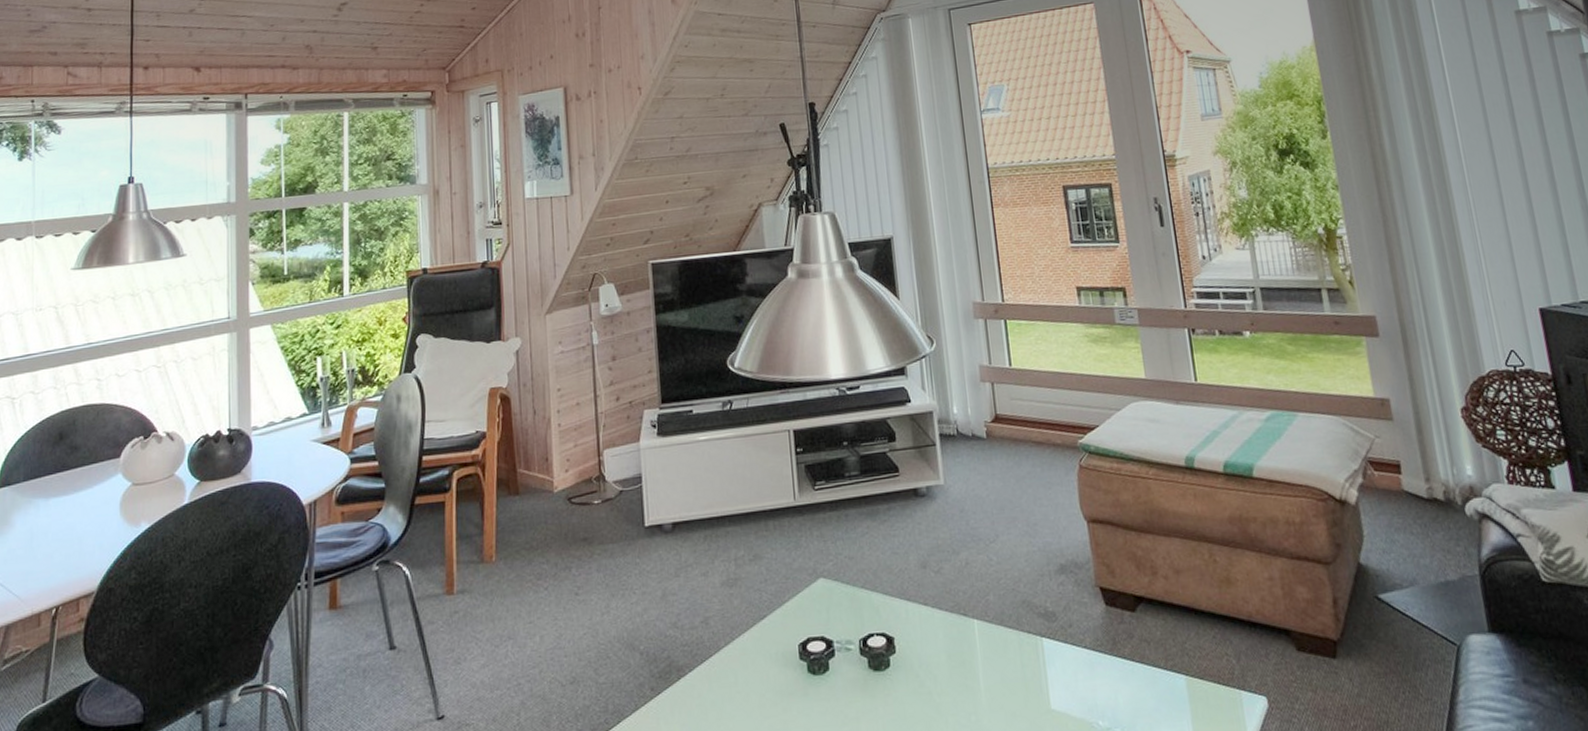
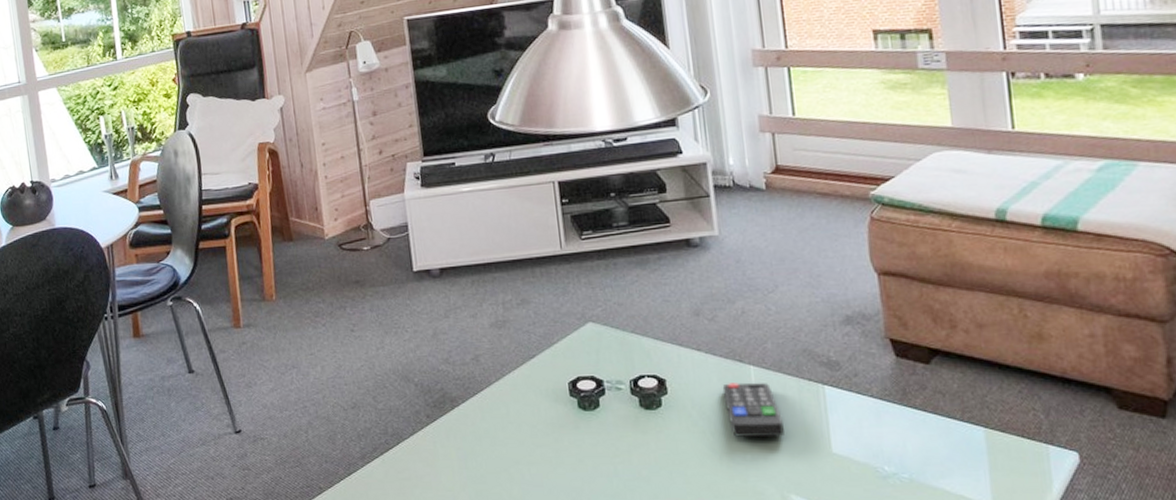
remote control: none [948,636,1007,697] -> present [722,382,784,438]

